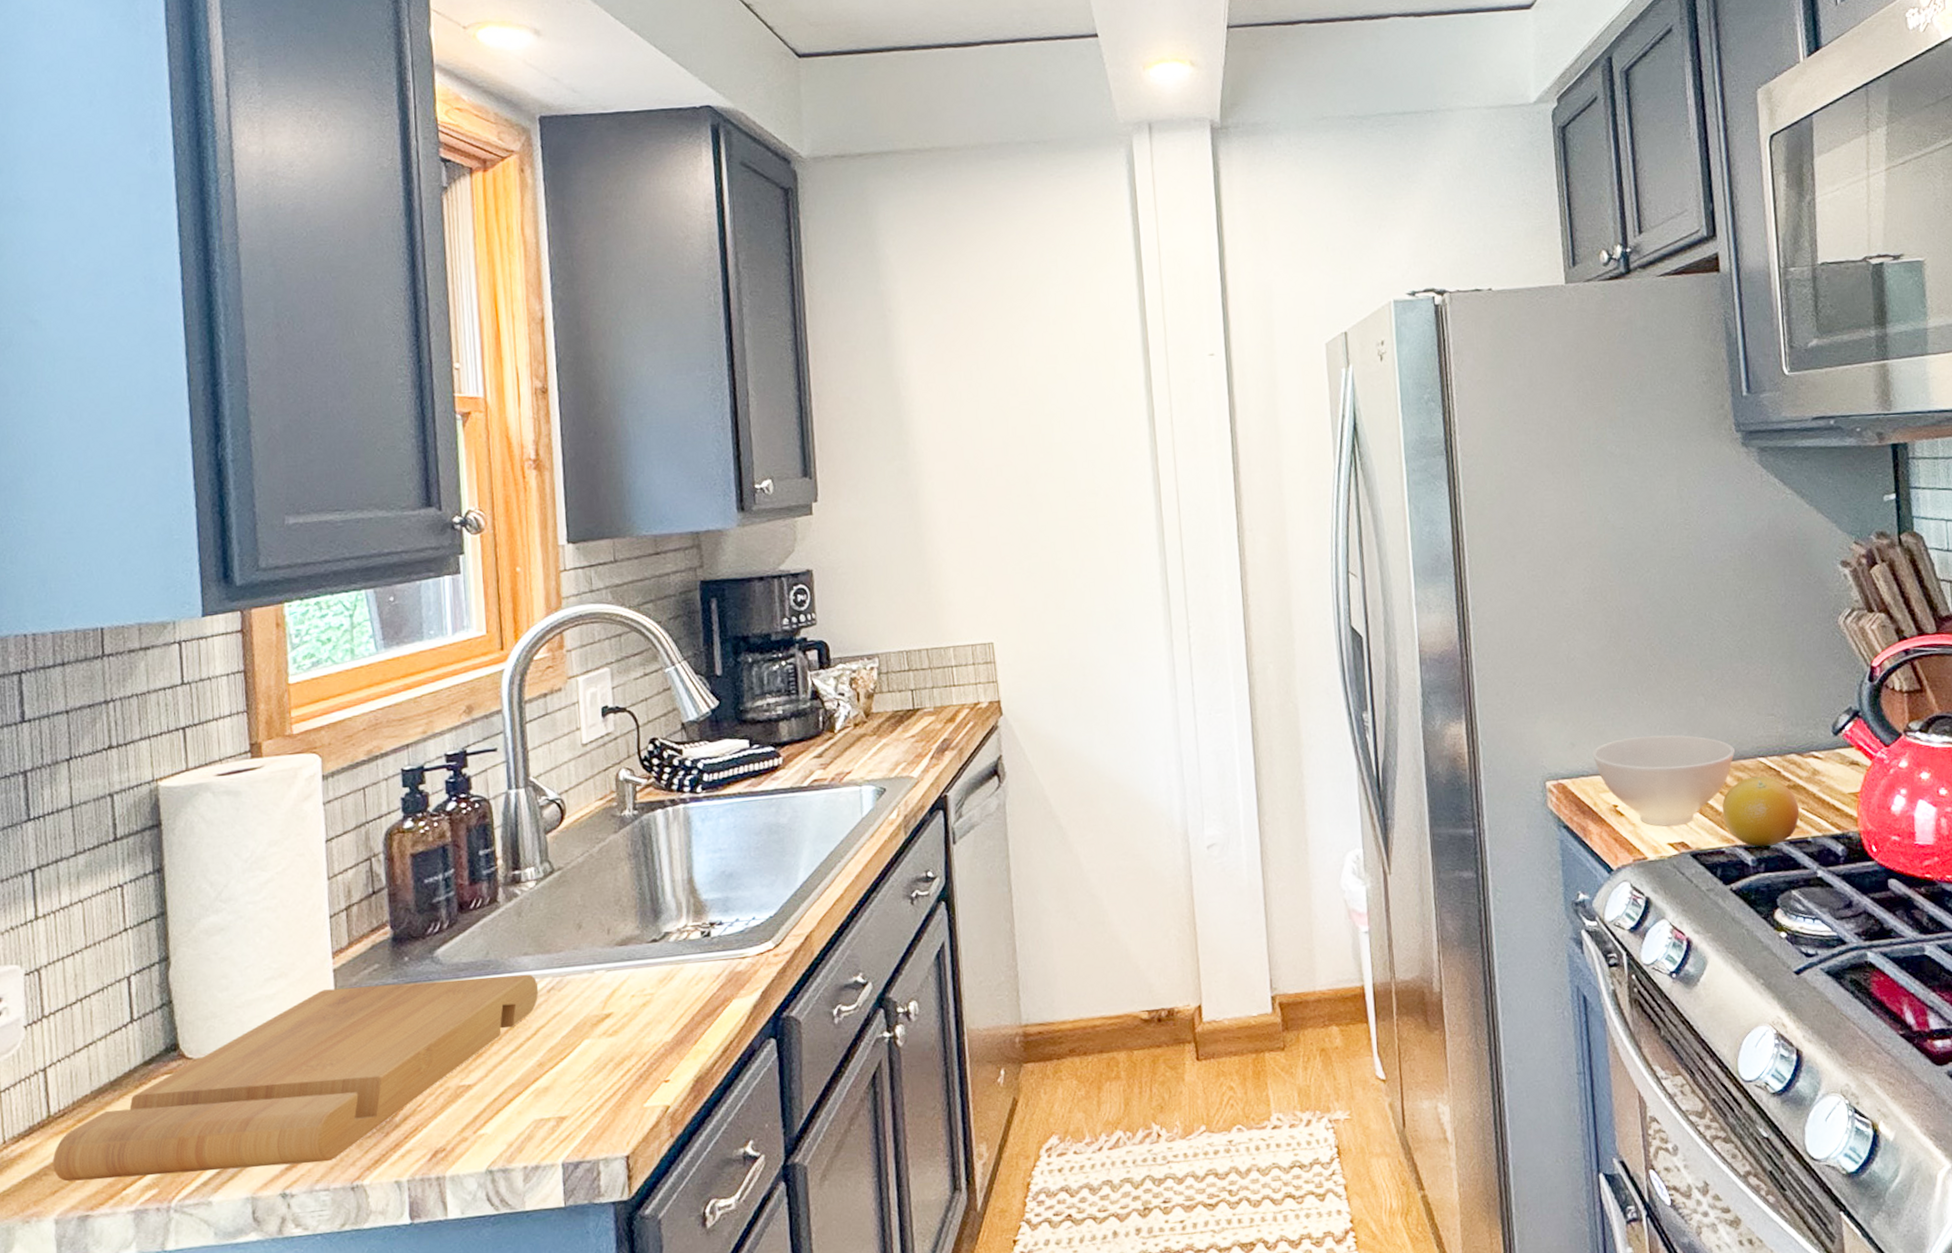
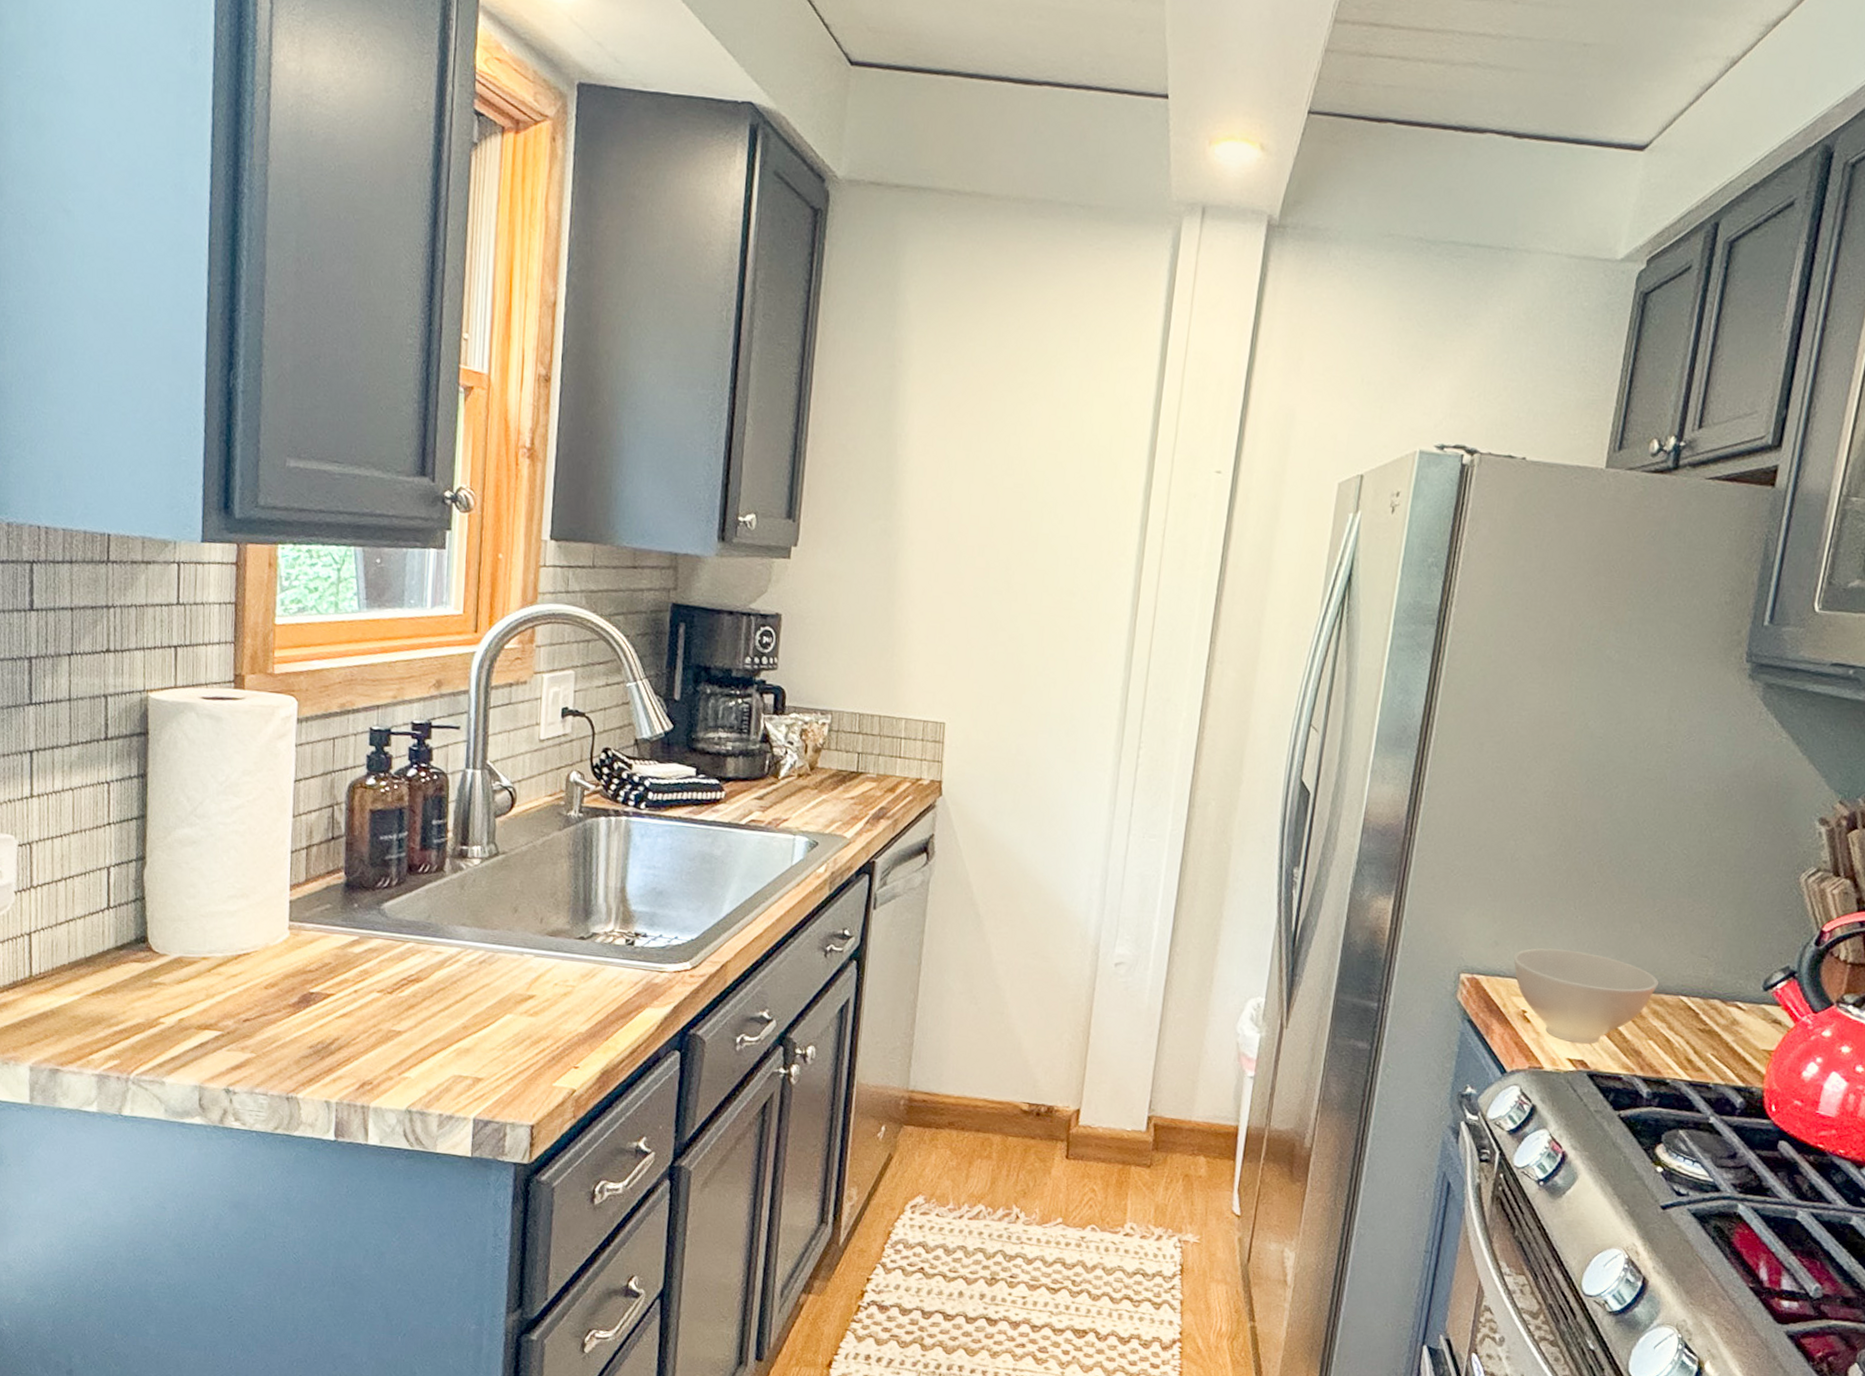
cutting board: present [52,974,539,1182] -> none [31,917,472,1071]
fruit: present [1722,776,1800,847] -> none [1629,1012,1709,1083]

